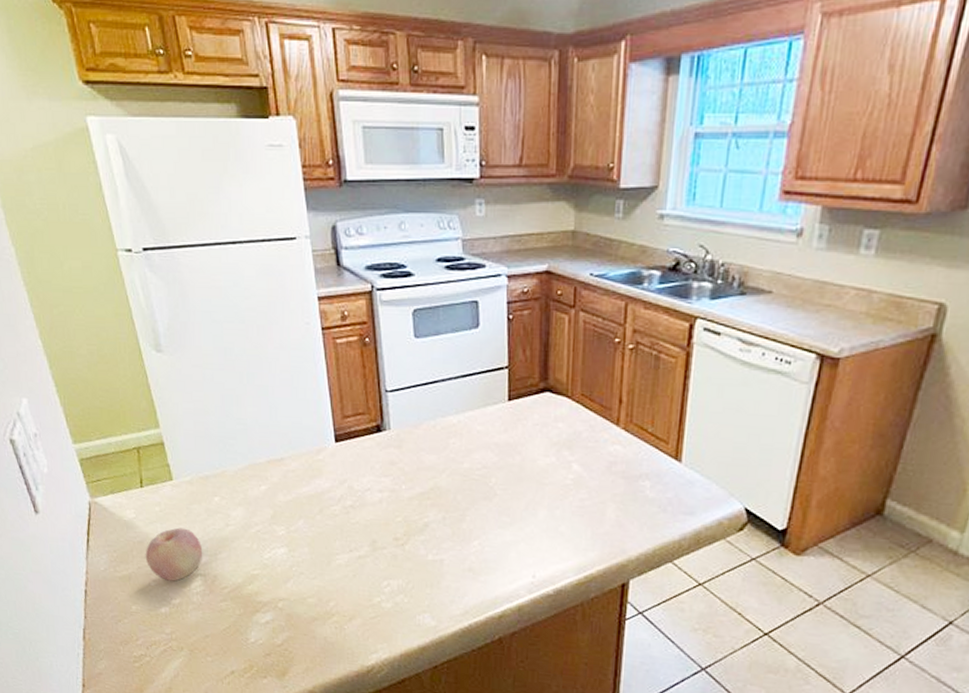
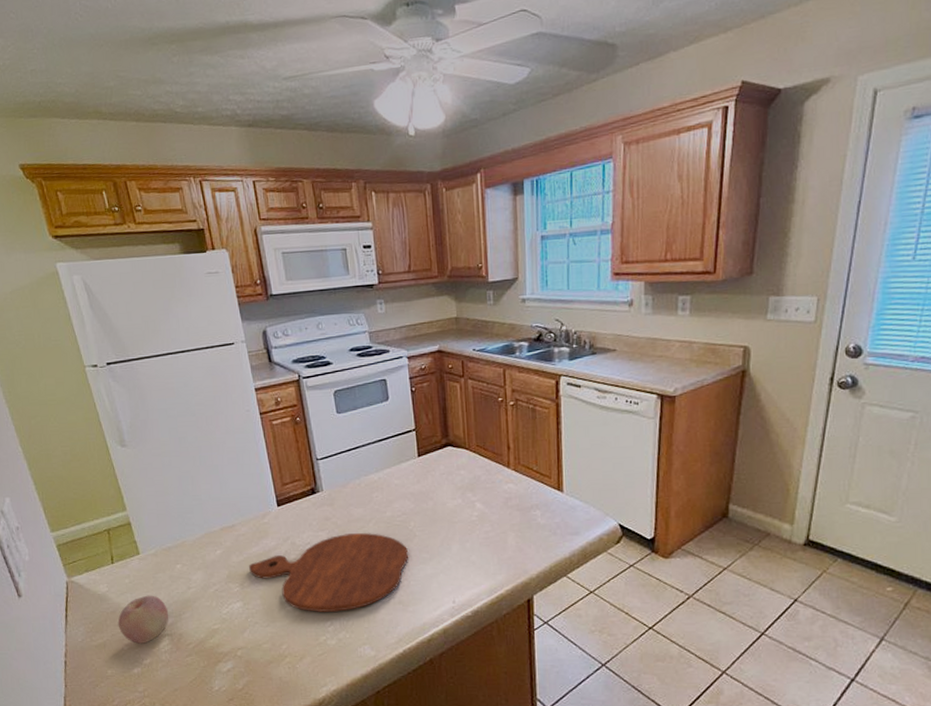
cutting board: none [296,483,486,572] -> present [248,533,409,612]

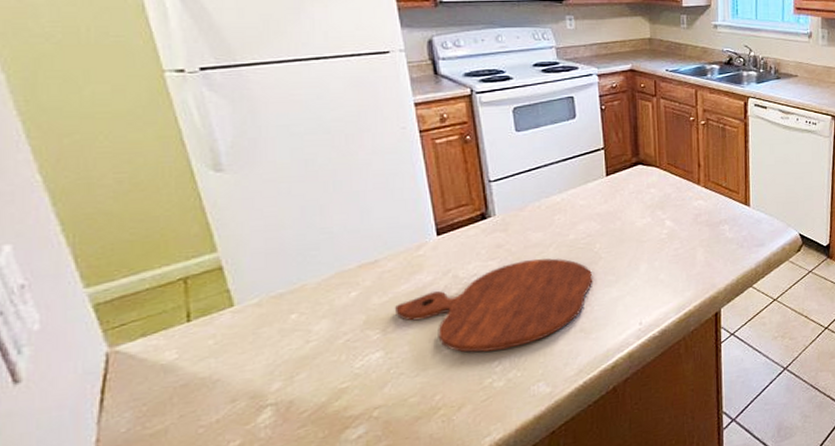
fruit: present [117,595,169,644] -> none [191,356,275,423]

